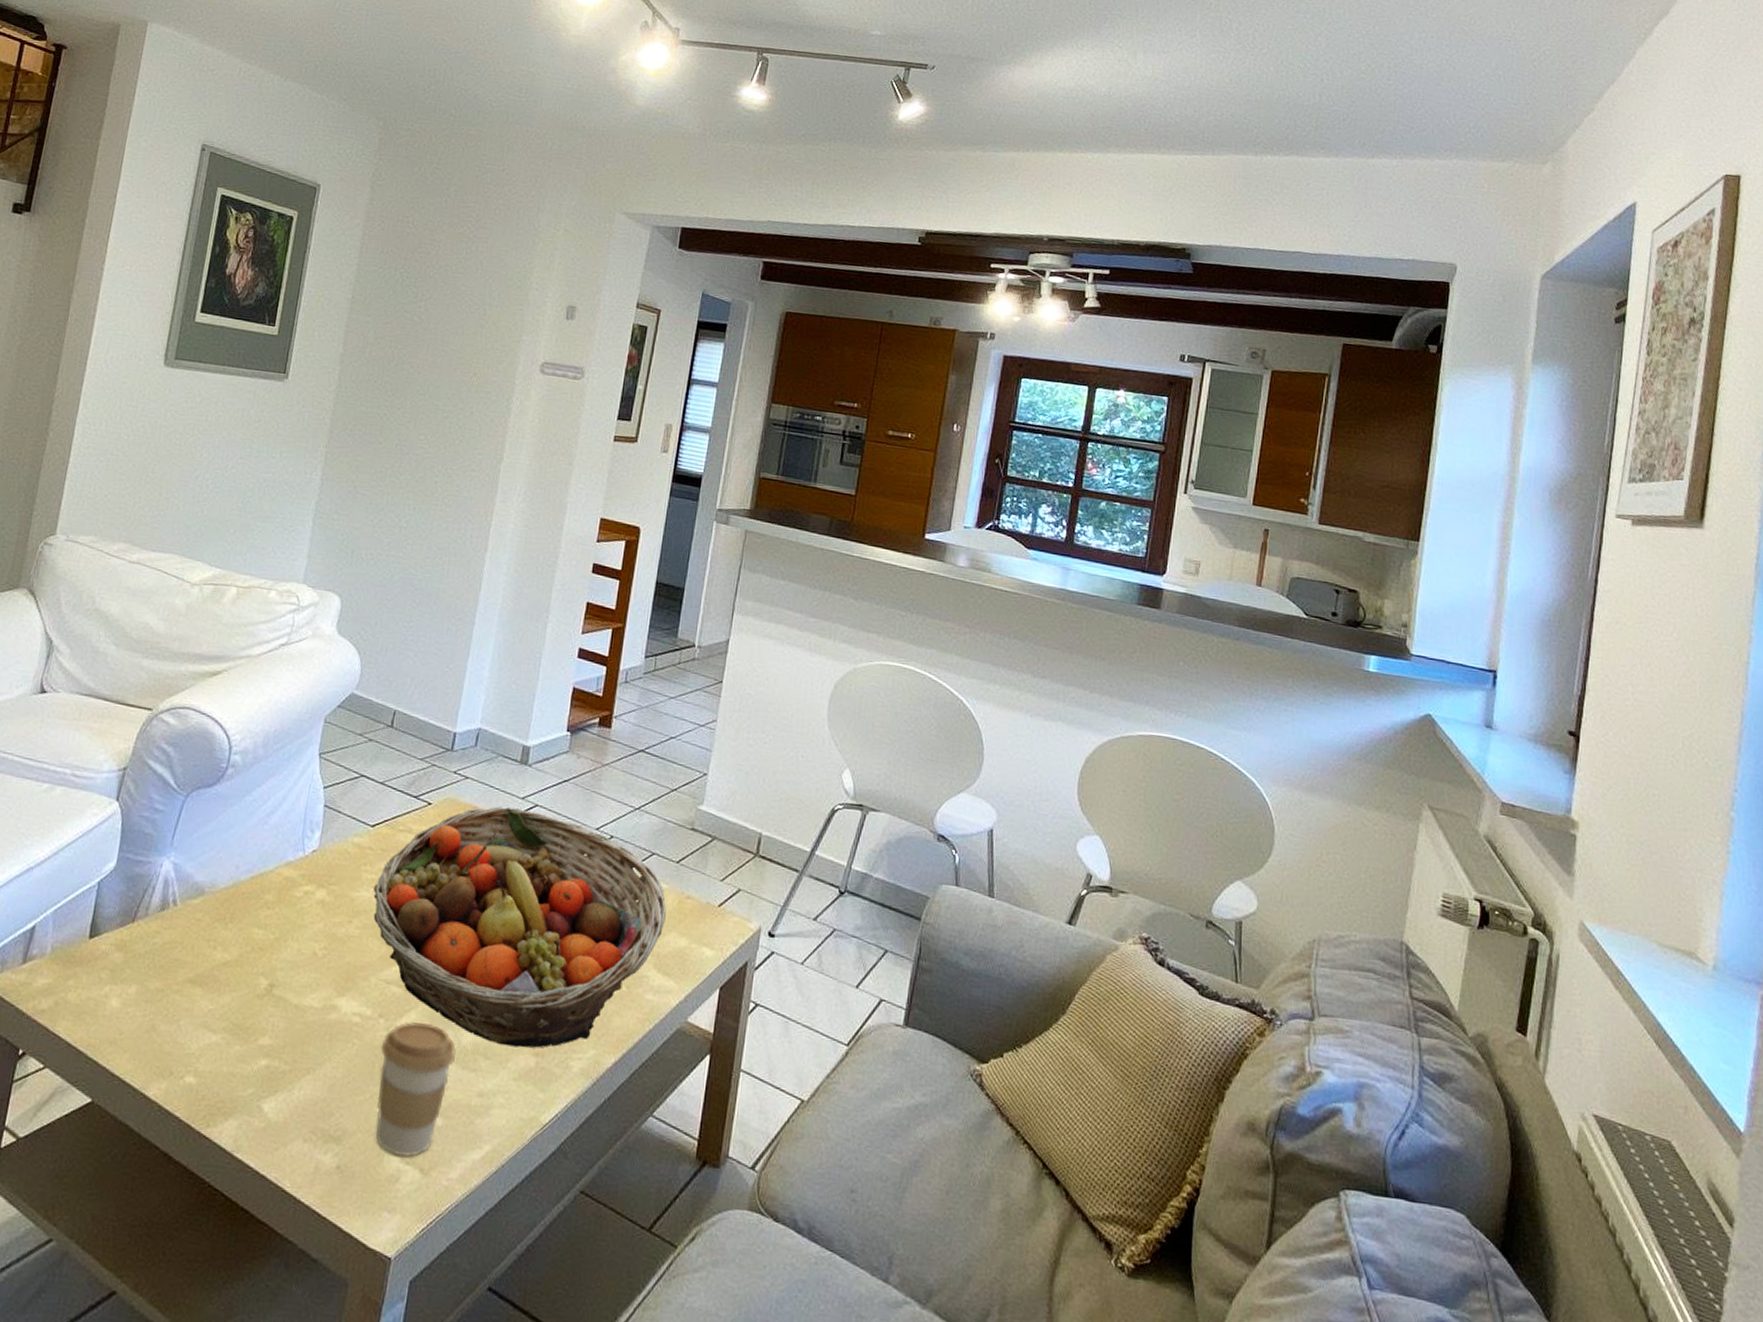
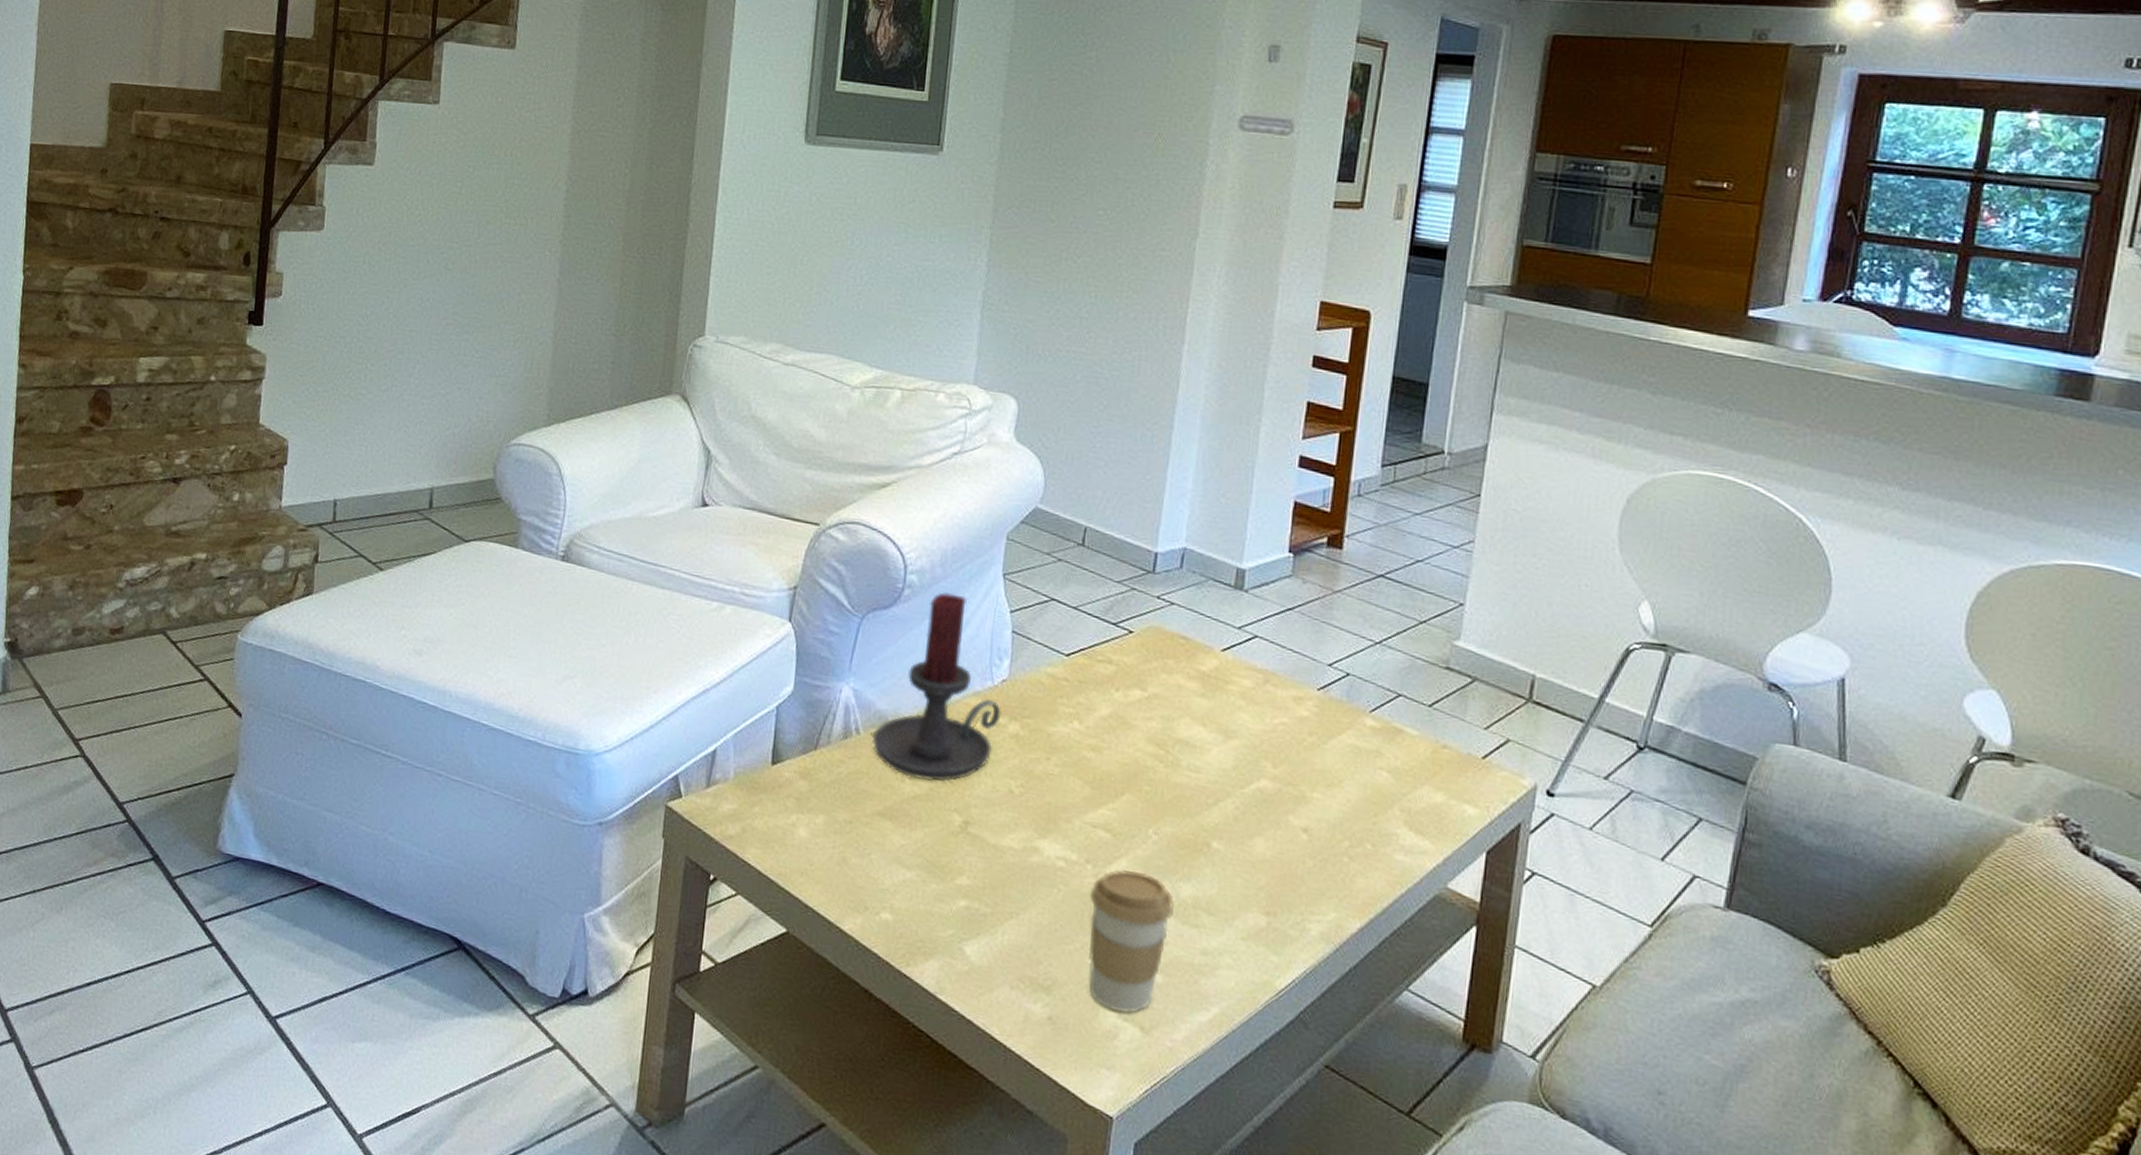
candle holder: none [188,771,311,947] -> present [872,592,1002,781]
fruit basket: present [373,806,667,1048] -> none [1072,636,1418,907]

